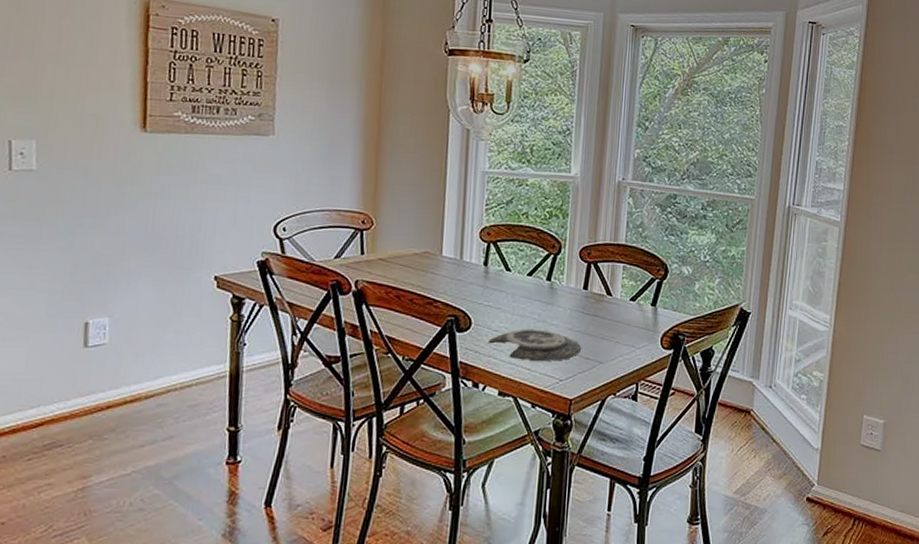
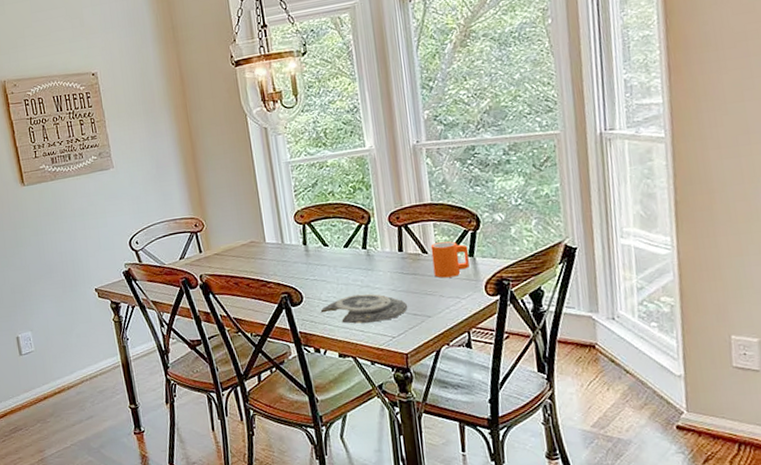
mug: none [614,286,652,324] -> present [430,241,470,278]

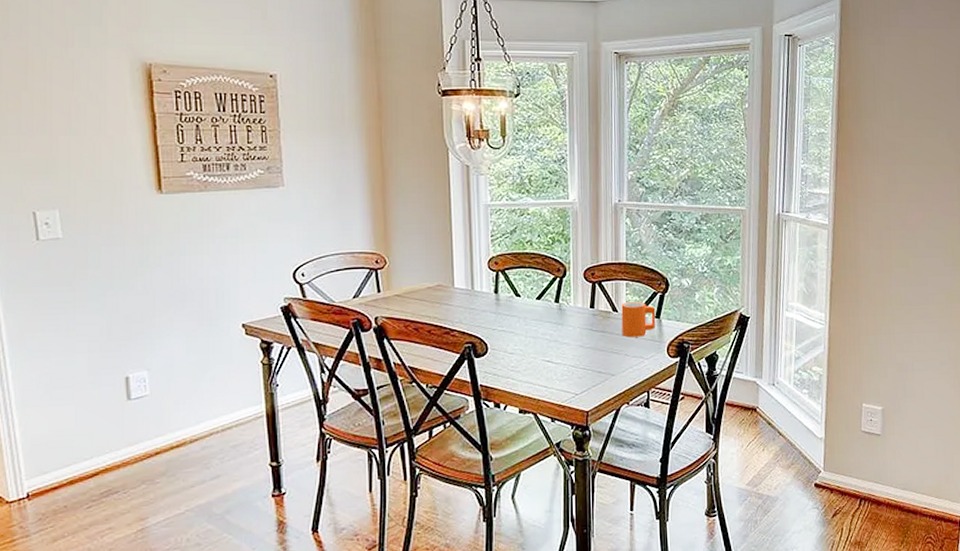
plate: present [320,293,408,324] -> none [505,348,594,379]

